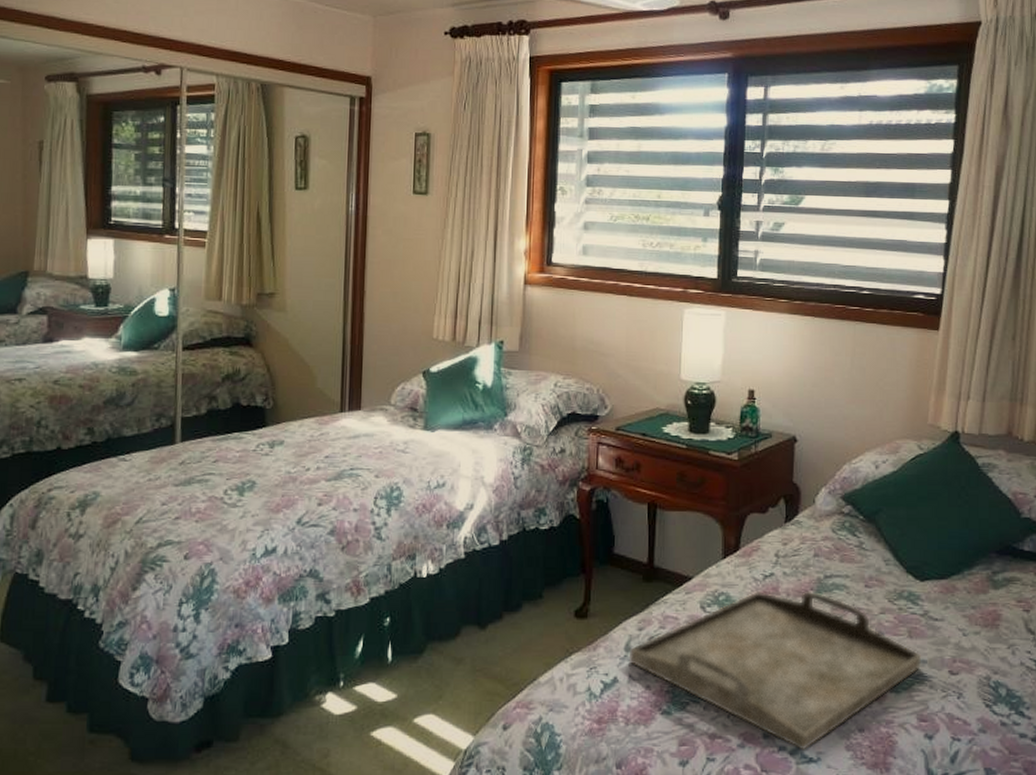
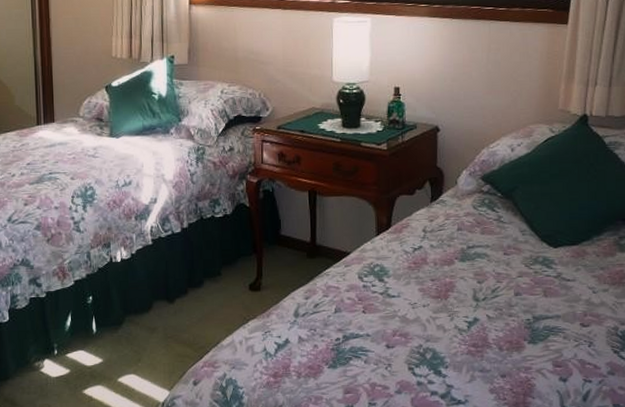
serving tray: present [629,590,922,750] -> none [297,261,556,394]

